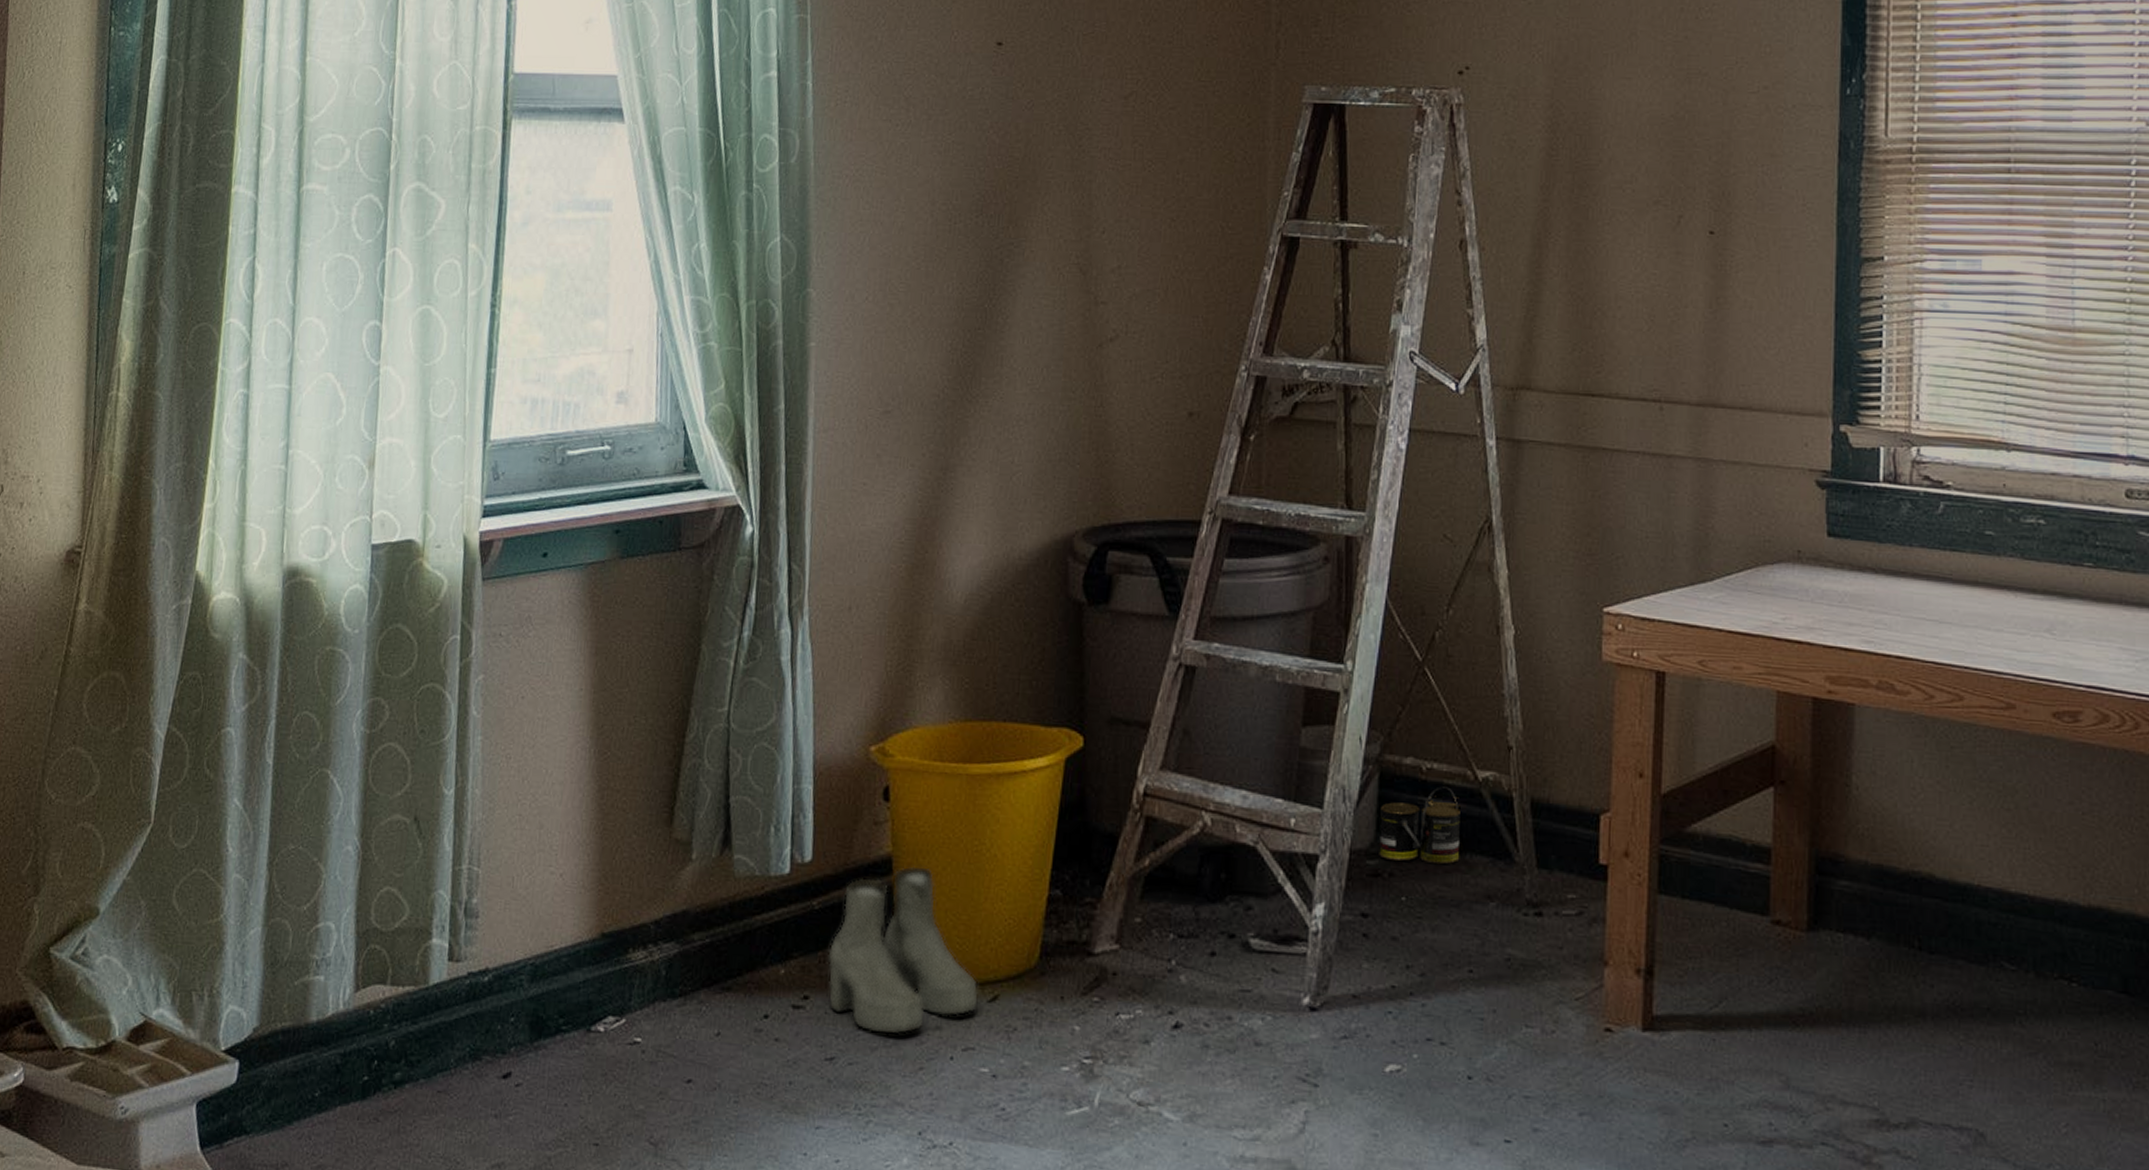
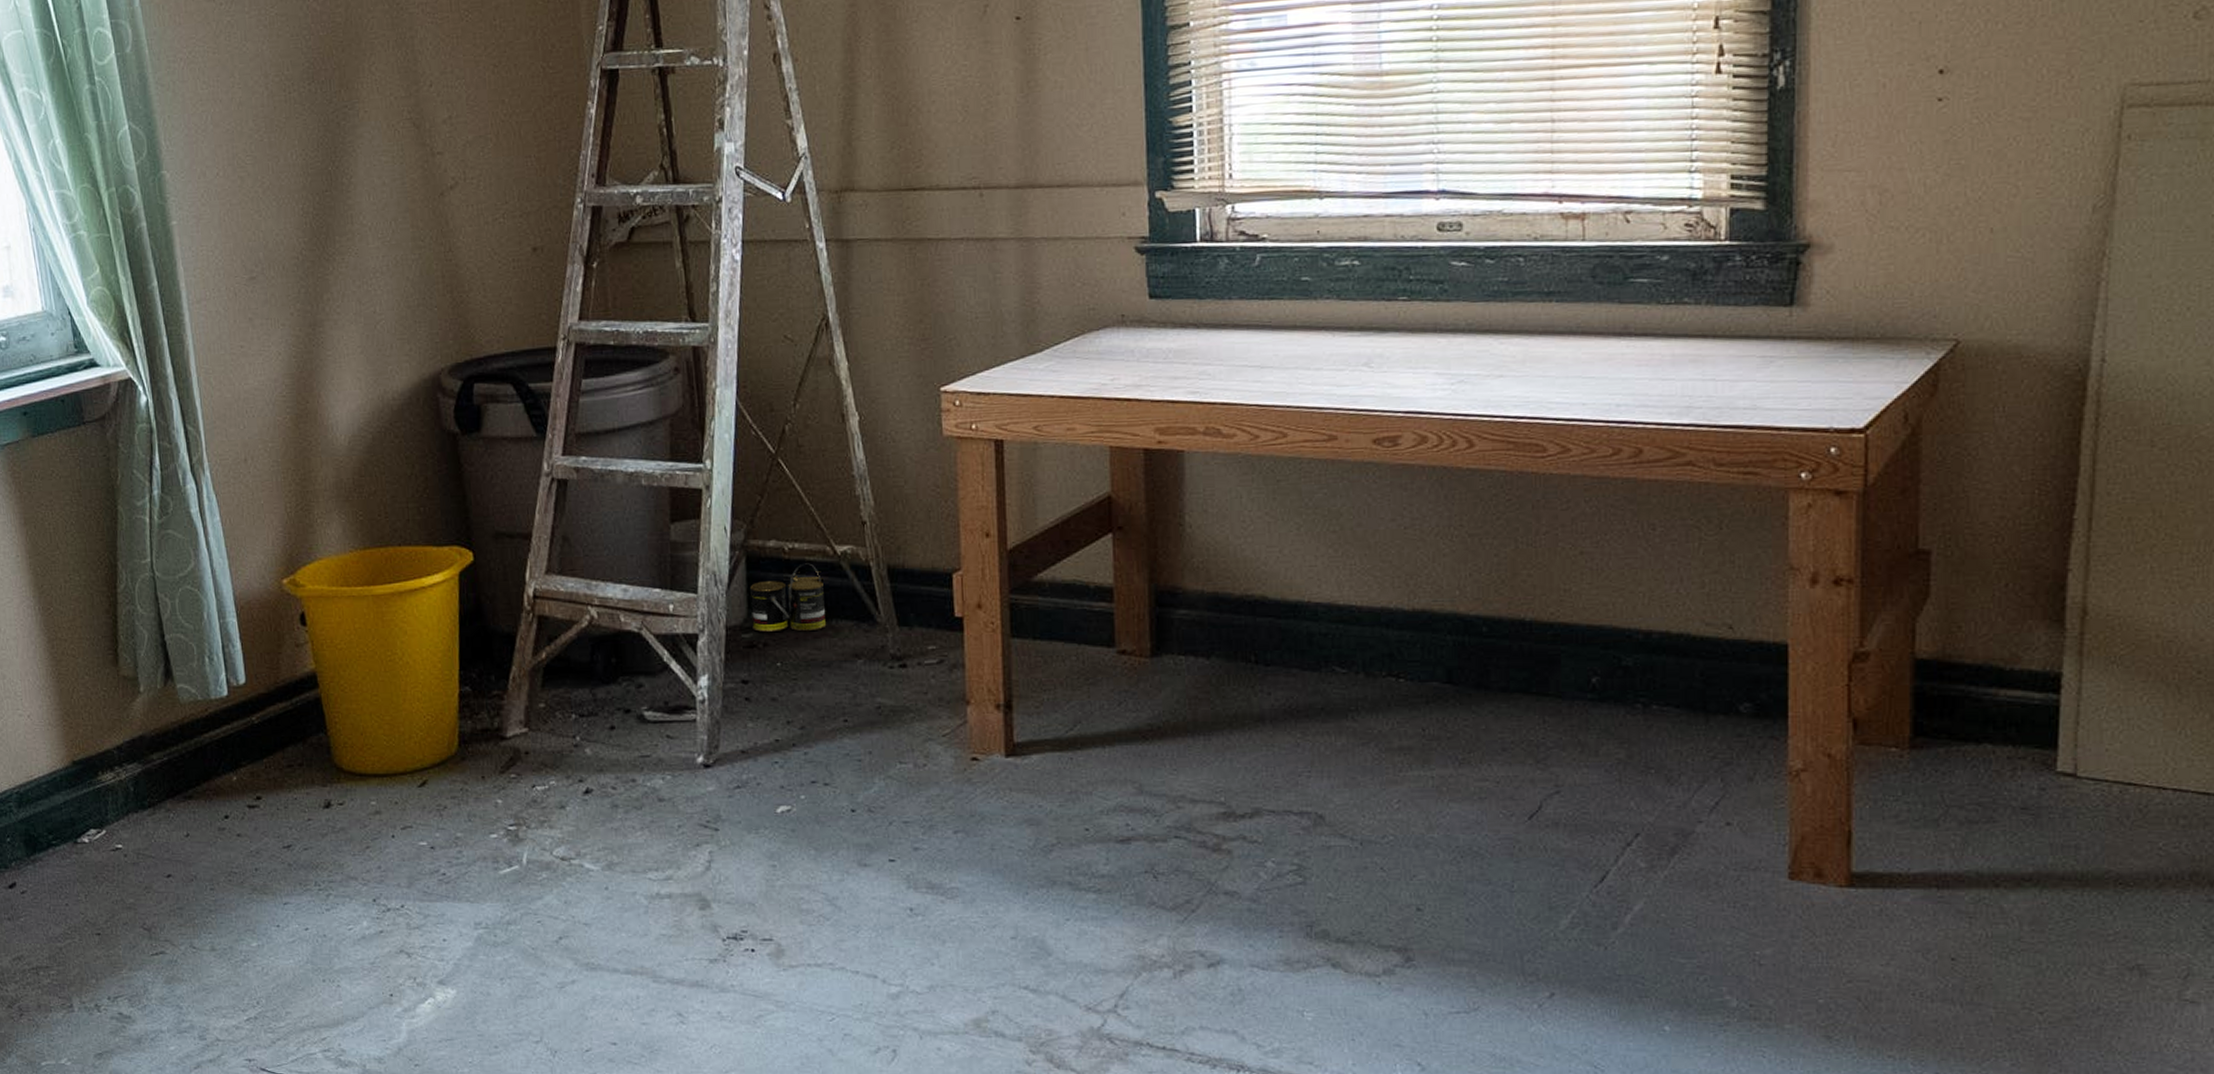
boots: present [827,866,979,1036] -> none [272,679,411,823]

